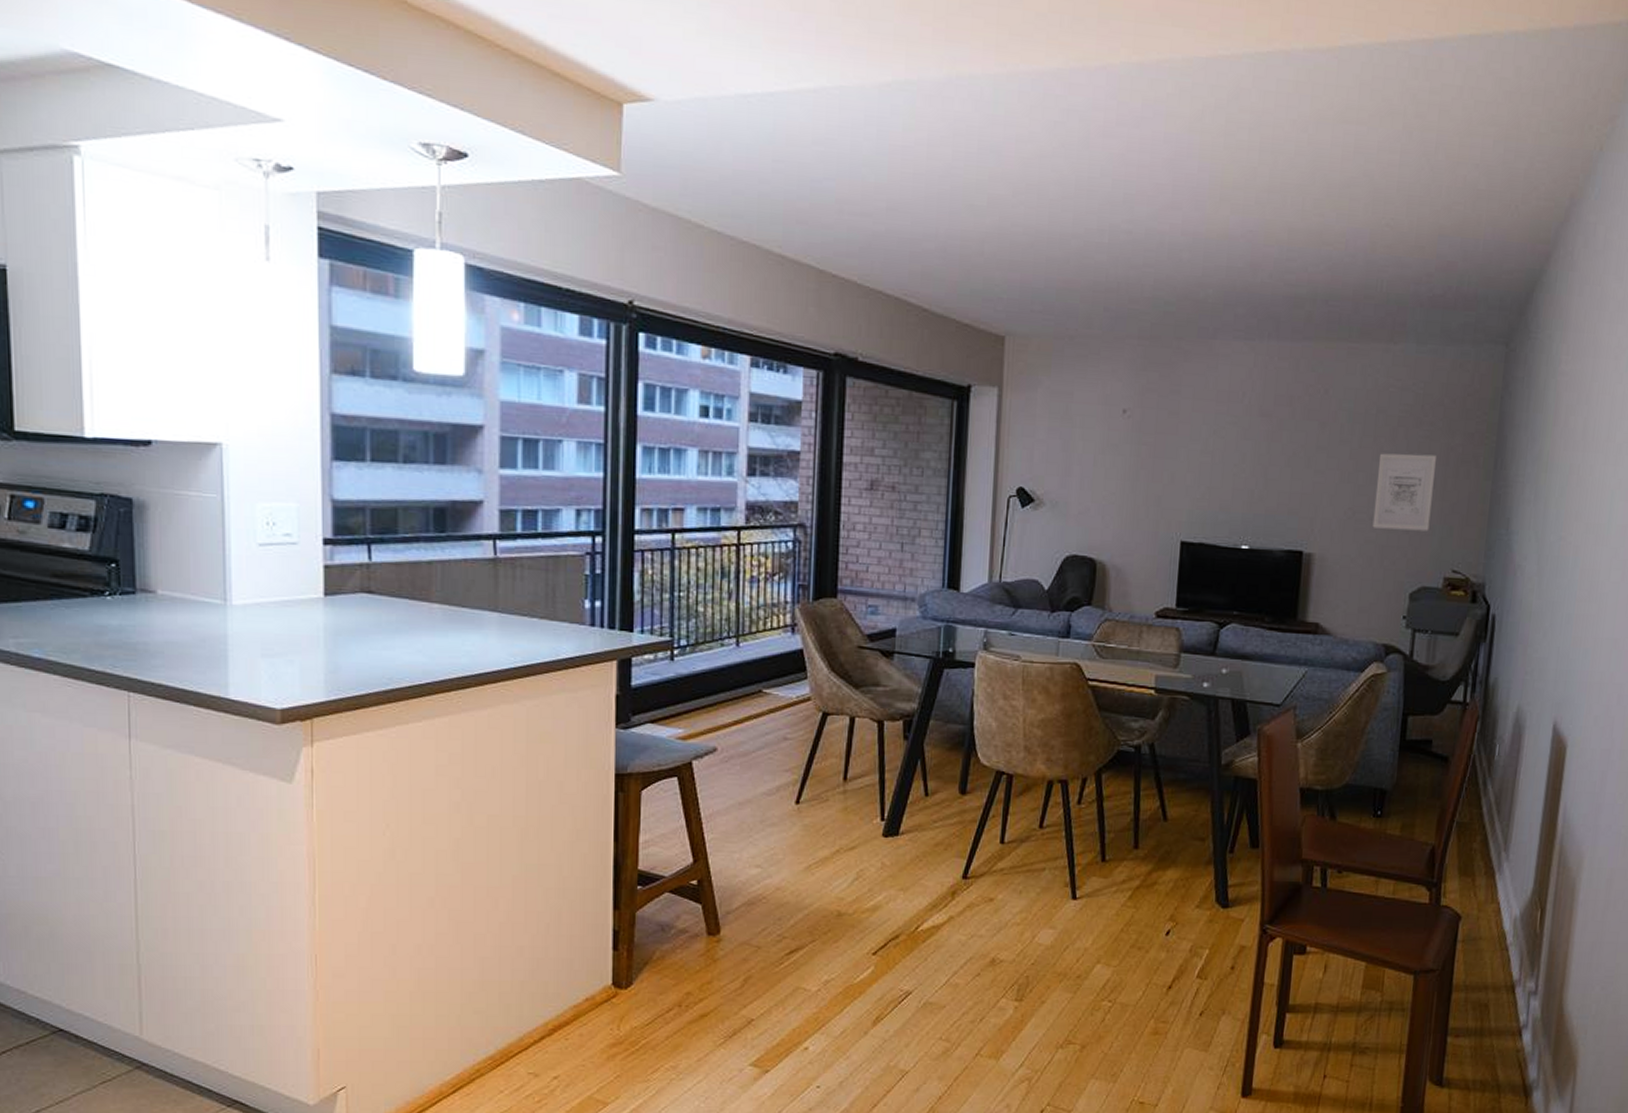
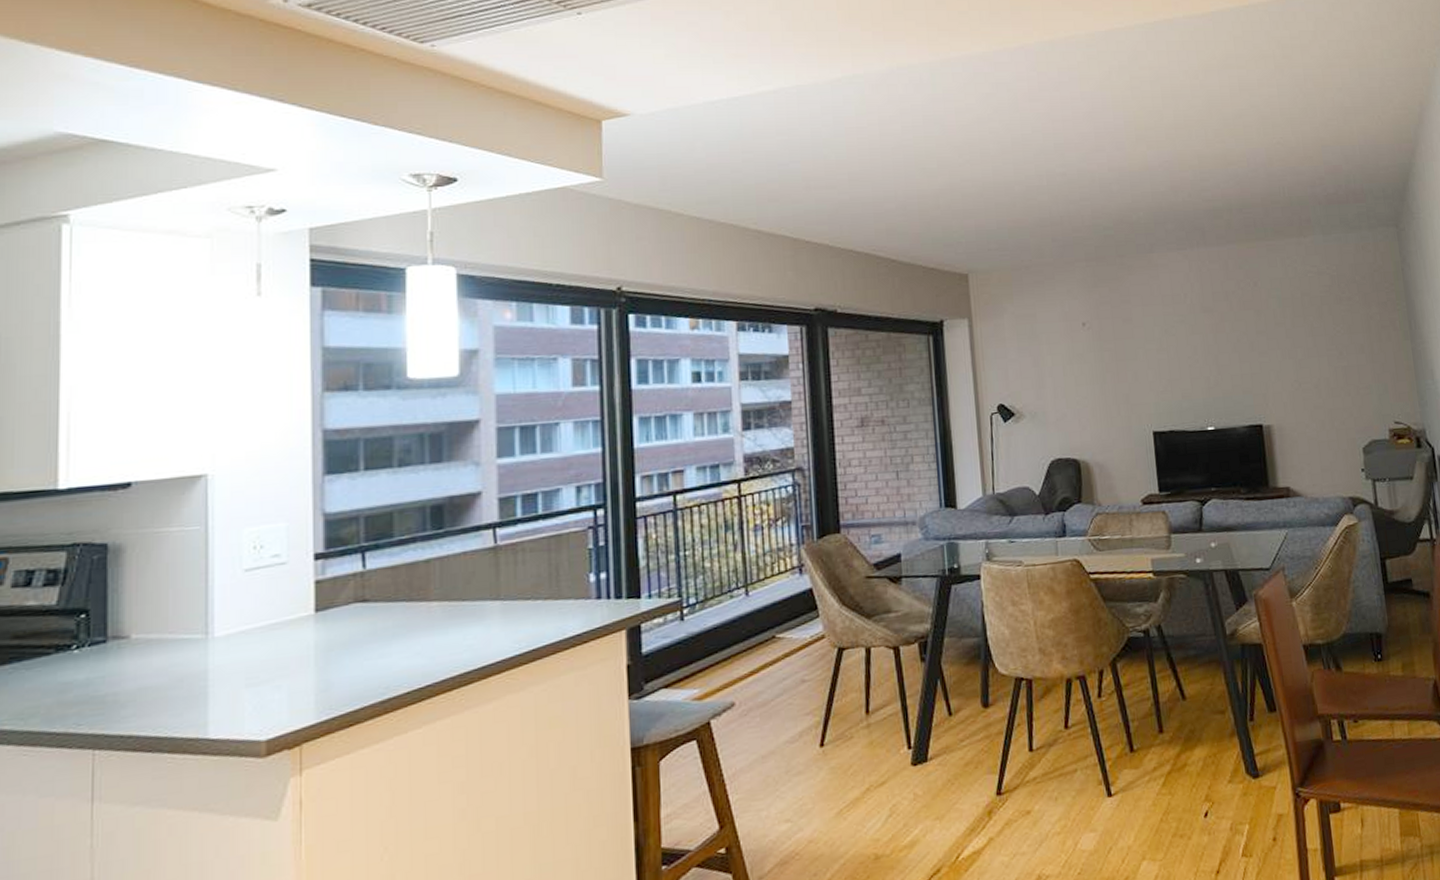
wall art: present [1372,453,1436,531] -> none [1311,325,1367,395]

